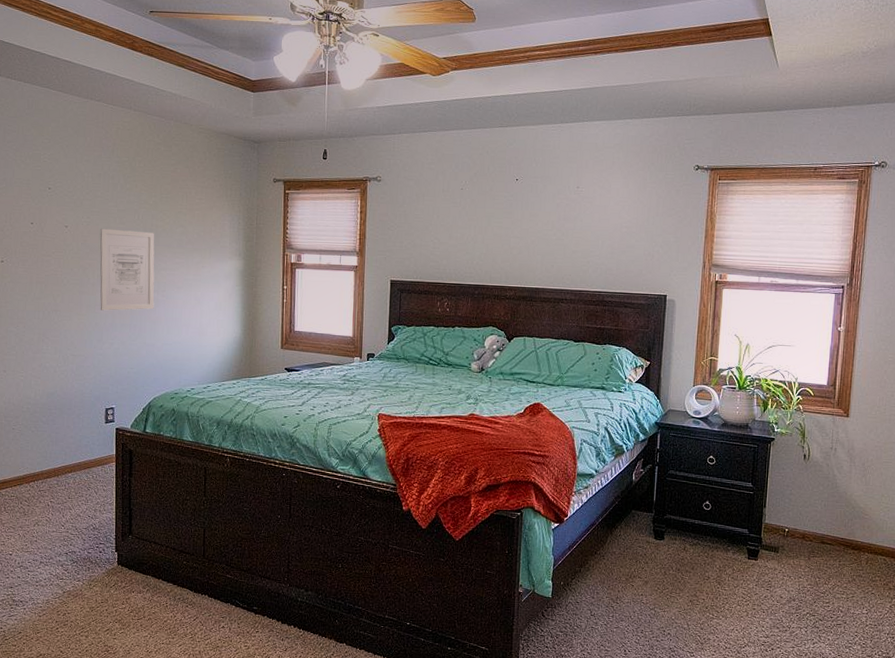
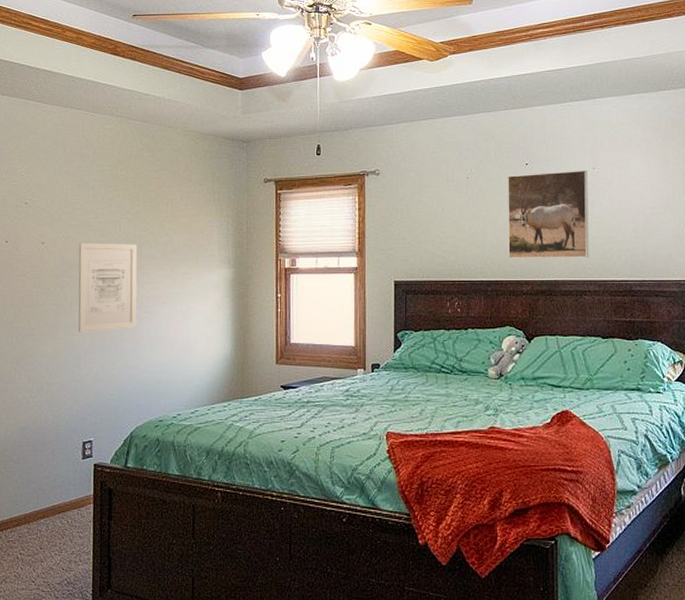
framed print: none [495,188,572,269] -> present [508,170,589,258]

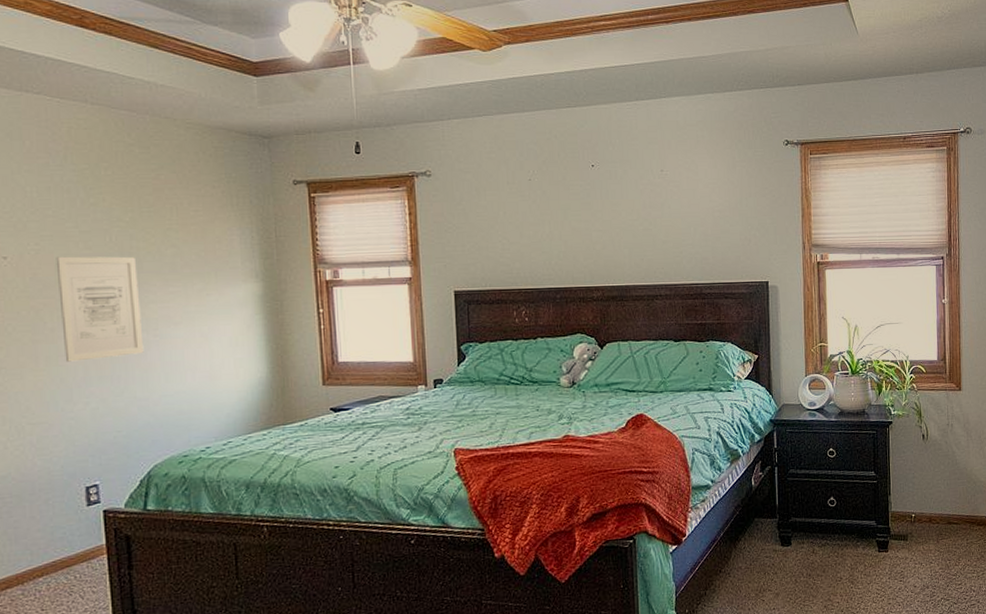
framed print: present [508,170,589,258] -> none [573,172,660,264]

